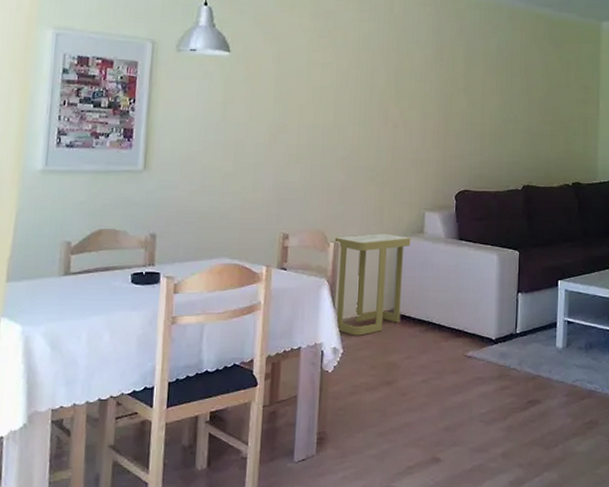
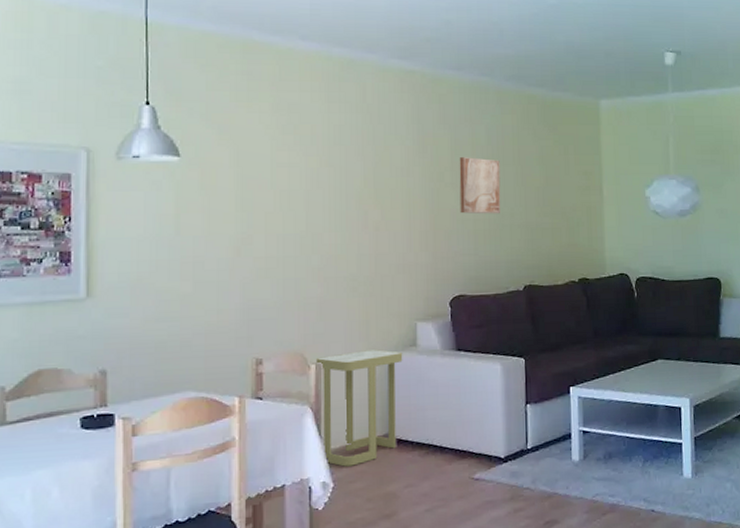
wall art: none [470,67,508,120] -> present [459,157,501,214]

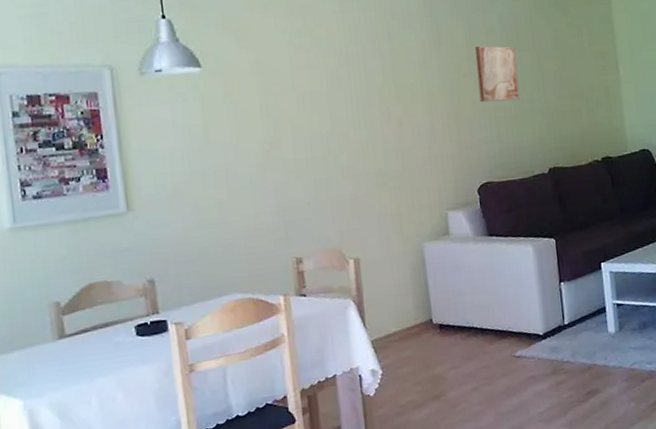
side table: present [315,349,403,467] -> none [353,240,439,354]

